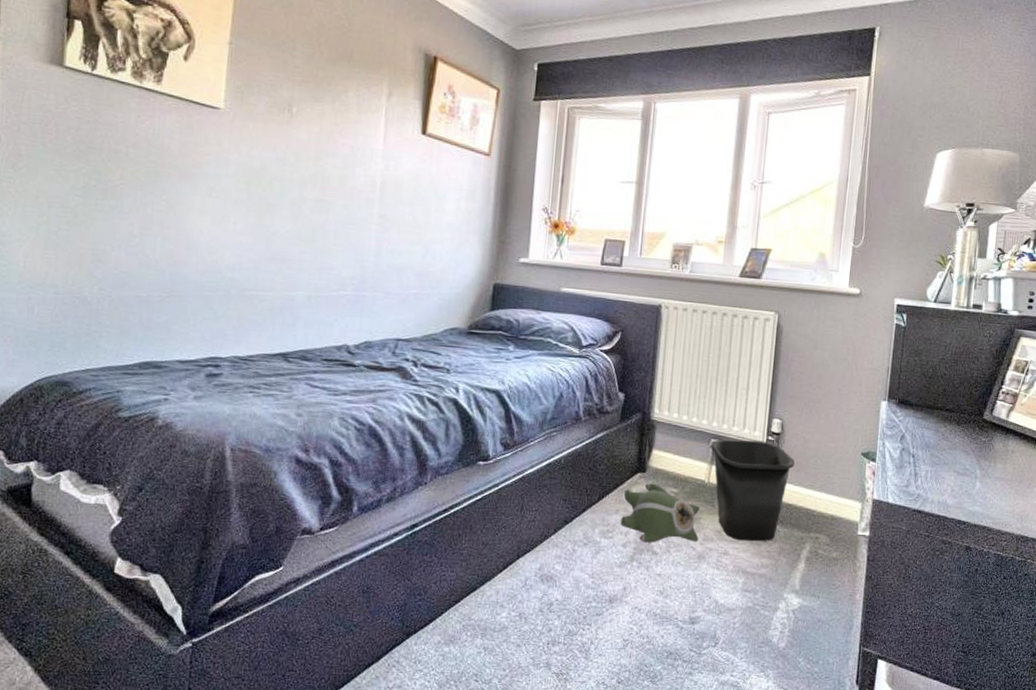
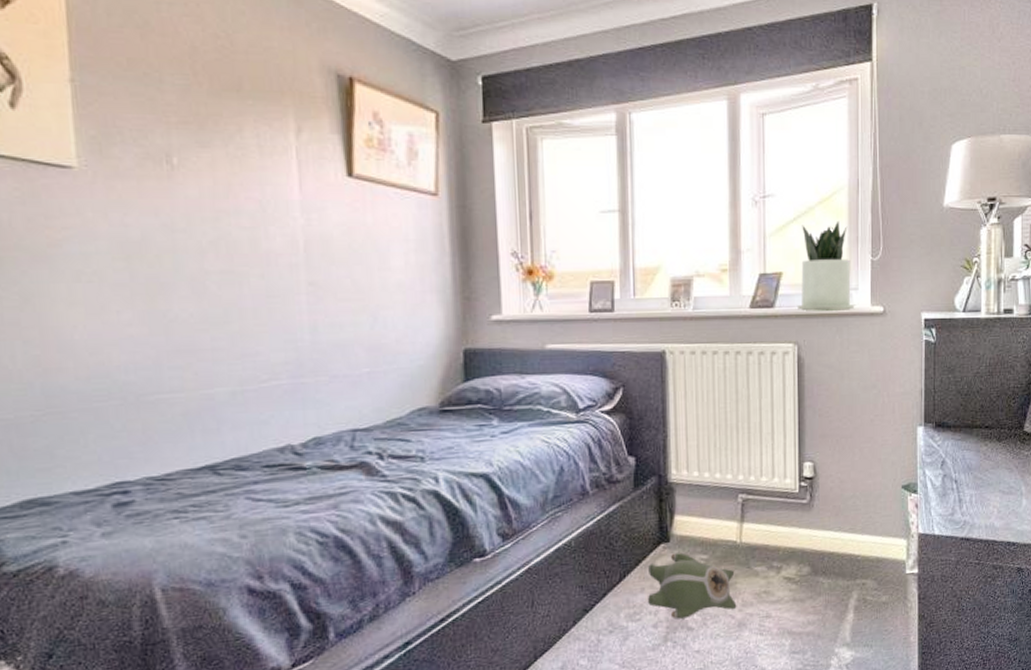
waste bin: present [710,439,794,541] -> none [739,488,832,600]
planter: none [781,209,834,289] -> present [796,220,855,311]

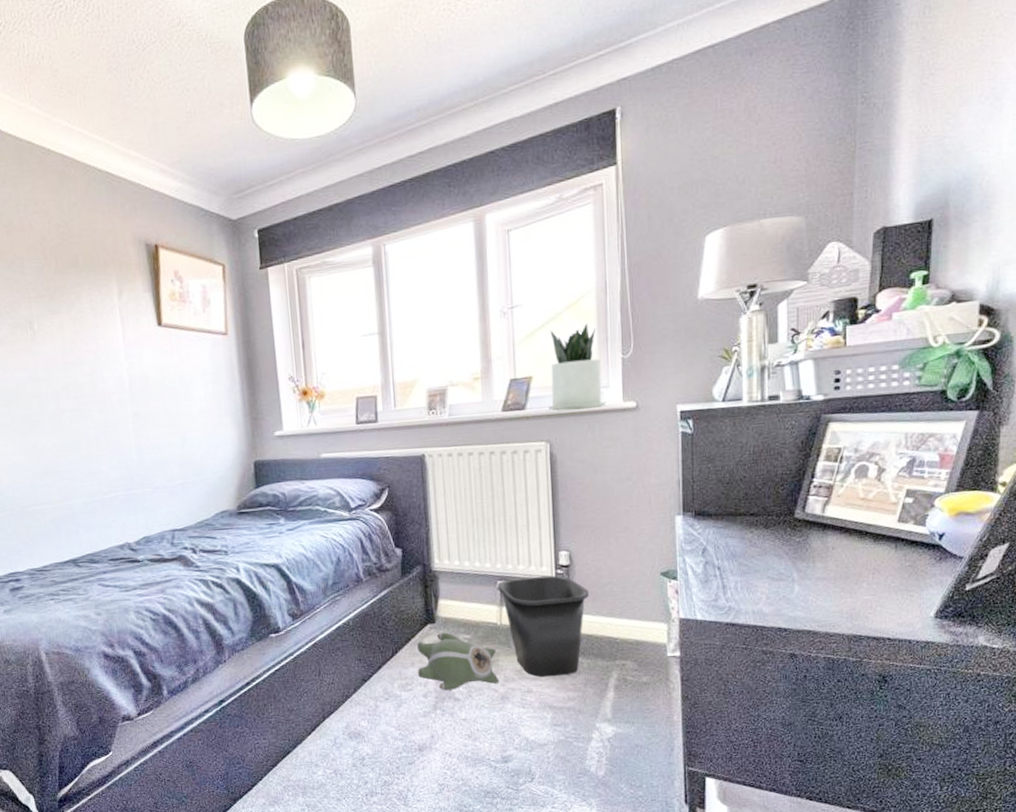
waste bin: none [739,488,832,600] -> present [497,575,589,677]

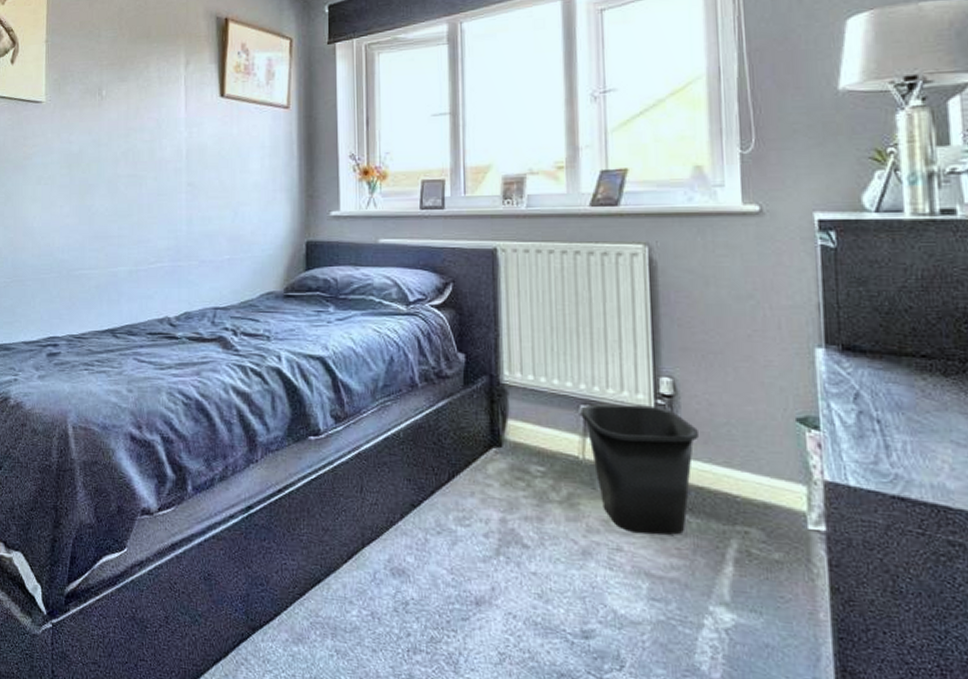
plush toy: present [417,632,500,691] -> none [478,460,580,534]
planter: present [547,323,607,411] -> none [646,112,721,210]

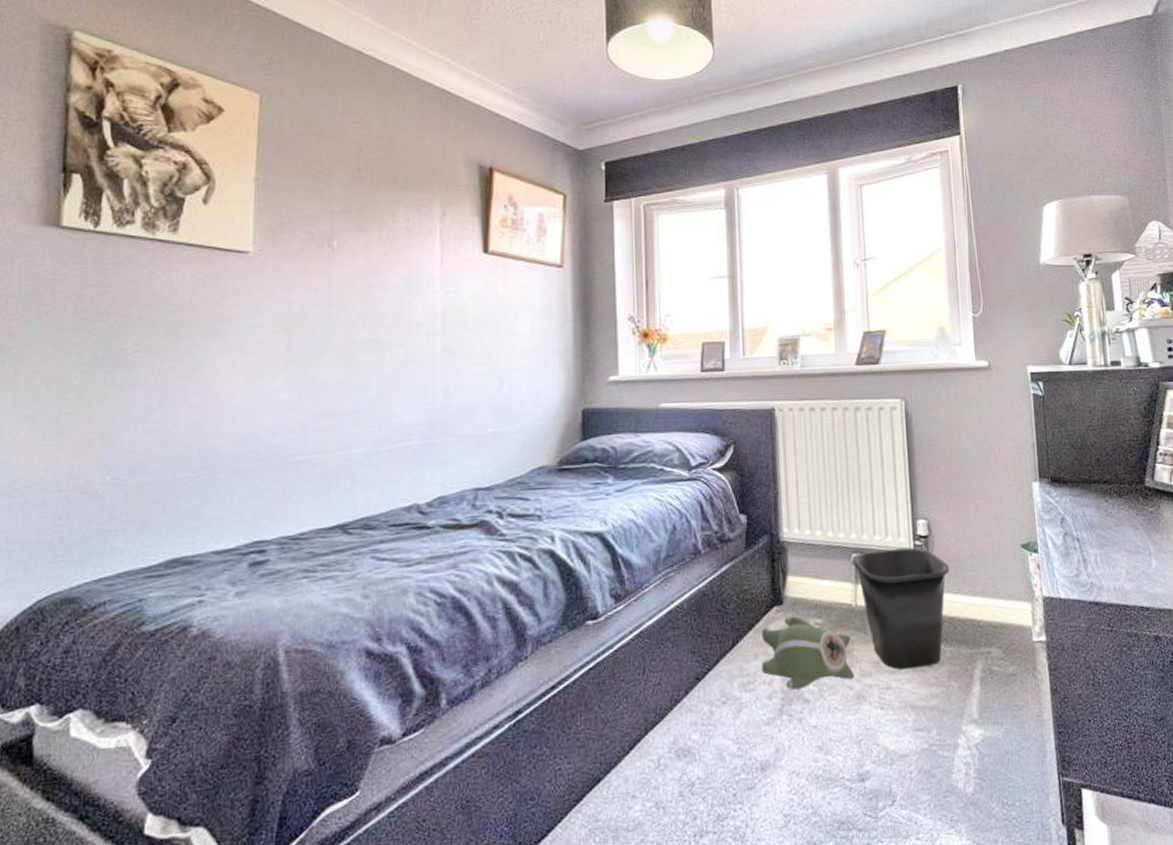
plush toy: none [478,460,580,534] -> present [762,616,855,690]

